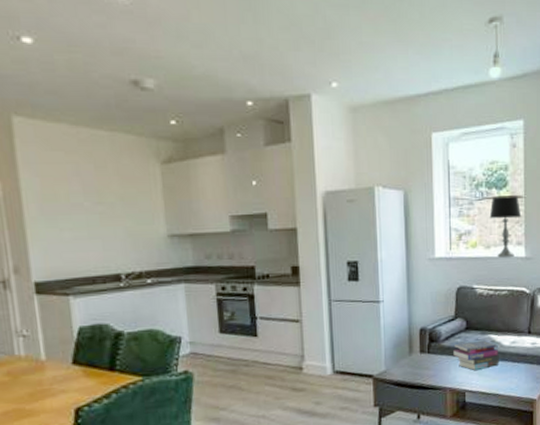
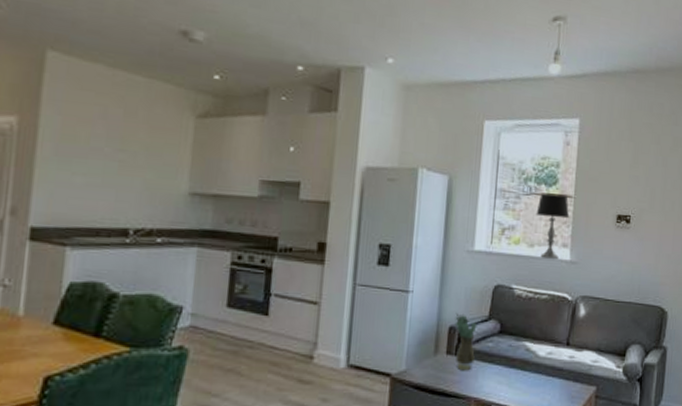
vase: none [424,316,446,366] -> present [454,313,477,371]
books: present [453,340,499,371] -> none [483,347,533,382]

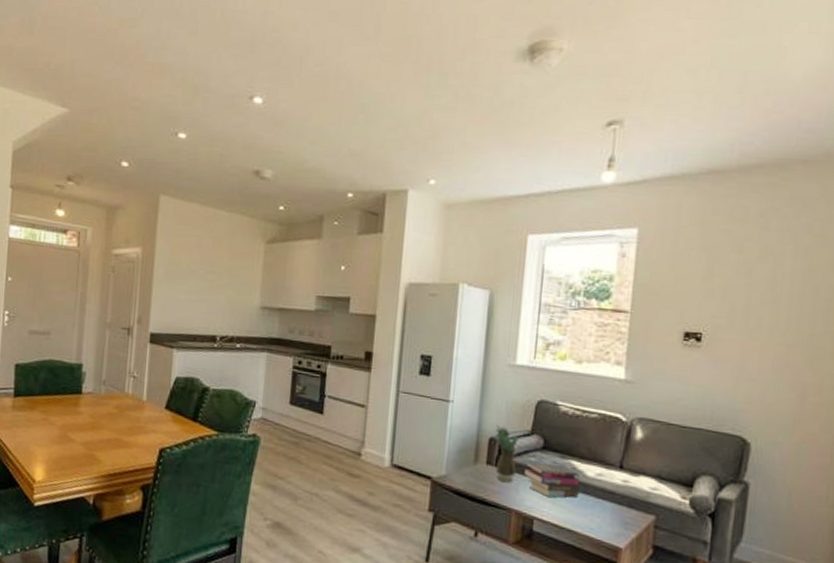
books: none [483,347,533,382] -> present [524,462,580,498]
table lamp: present [536,193,570,260] -> none [584,307,625,378]

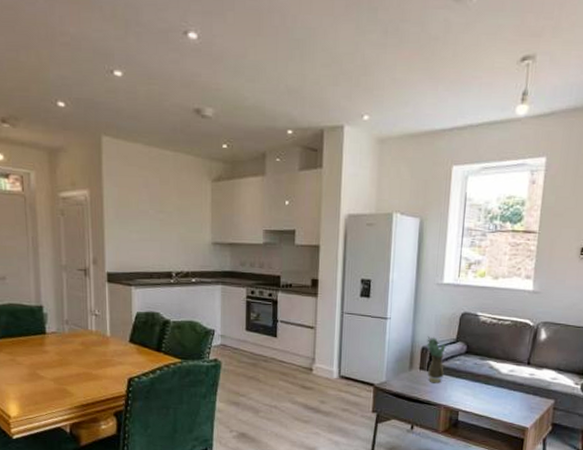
books: present [524,462,580,498] -> none [451,365,496,393]

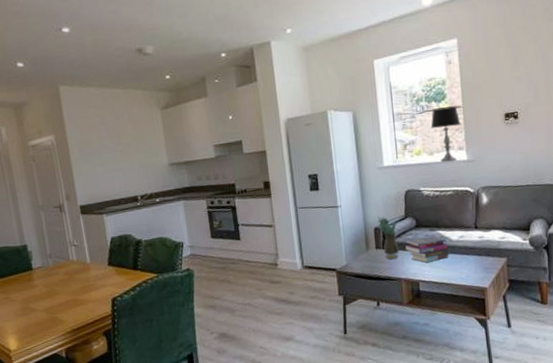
books: none [451,365,496,393] -> present [405,236,449,263]
table lamp: none [500,230,534,291] -> present [430,106,461,163]

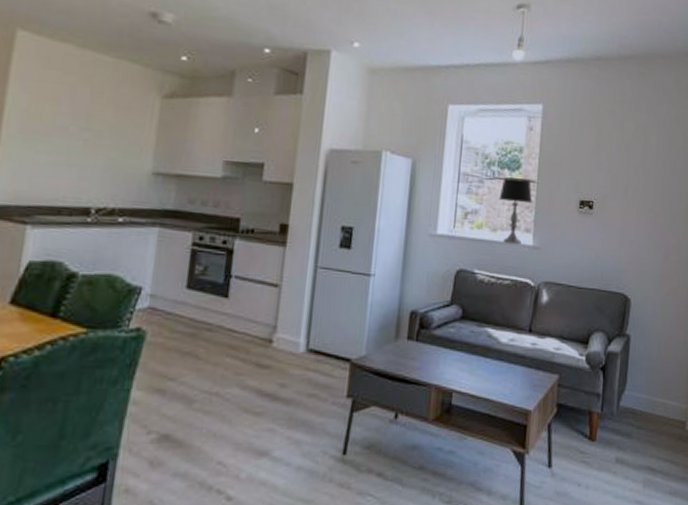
vase: present [377,216,399,260] -> none [416,298,439,357]
books: present [405,236,449,263] -> none [444,333,495,369]

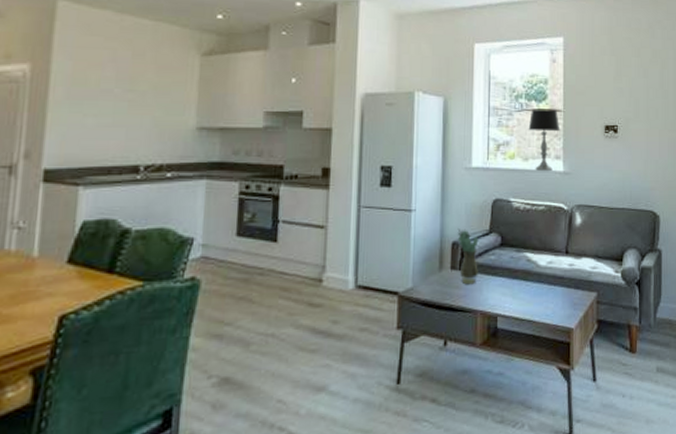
vase: none [416,298,439,357] -> present [457,229,479,285]

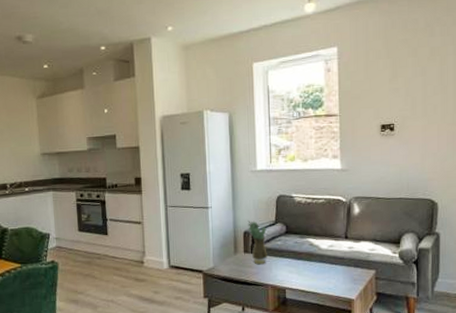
table lamp: present [528,108,560,172] -> none [306,114,337,171]

